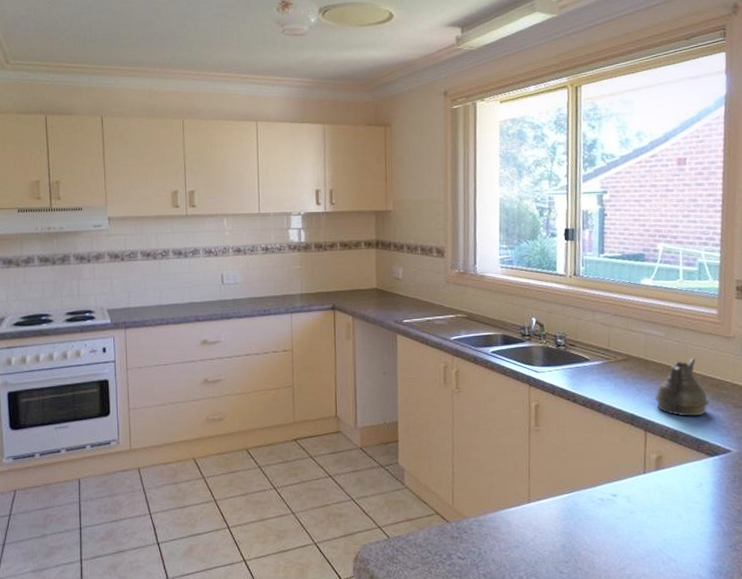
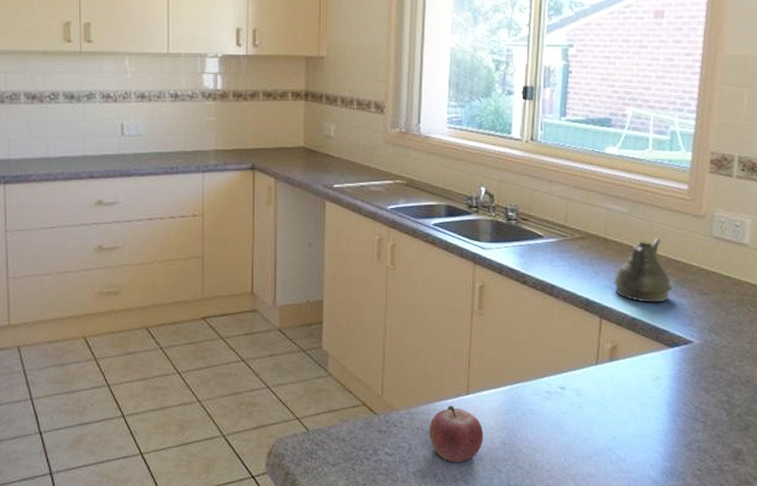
fruit: none [496,513,546,565] -> present [429,405,484,463]

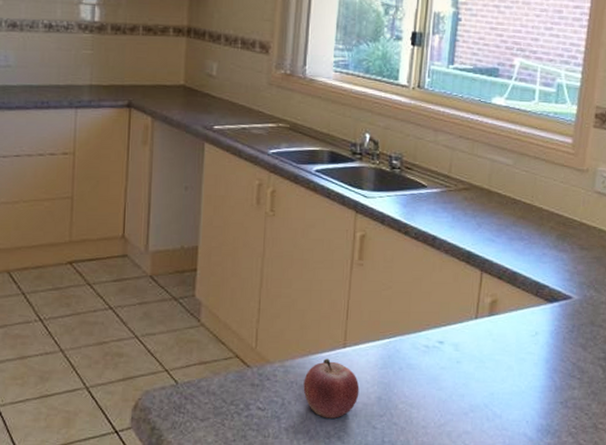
teapot: present [613,237,674,303] -> none [495,191,555,257]

